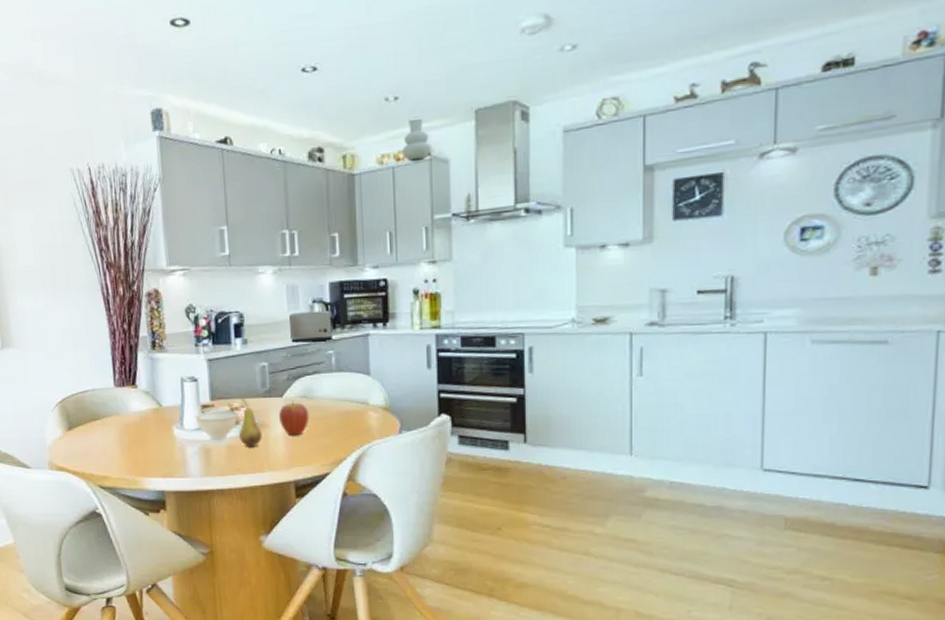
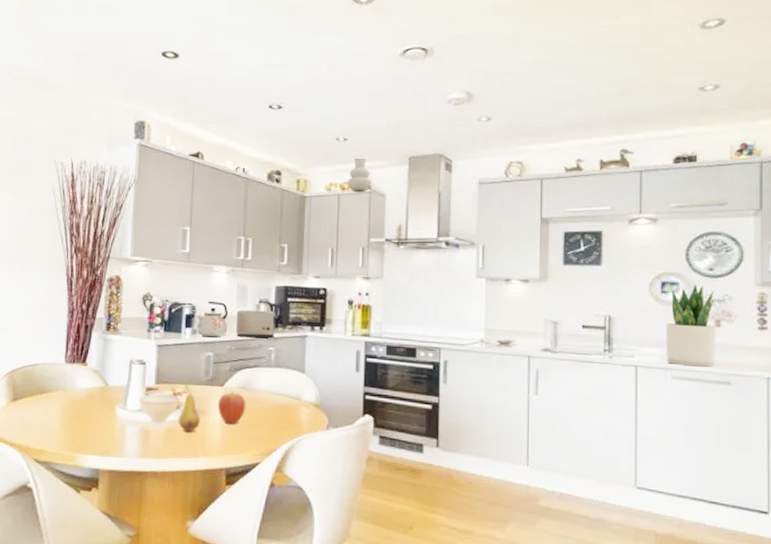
kettle: none [246,306,281,346] -> present [196,300,229,338]
planter: none [804,226,872,327] -> present [665,284,716,368]

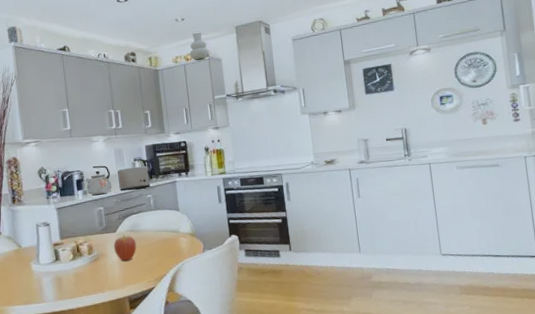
bowl: present [139,393,180,423] -> none [48,245,83,271]
fruit: present [179,385,201,431] -> none [84,236,103,273]
planter: present [665,284,716,368] -> none [447,94,486,158]

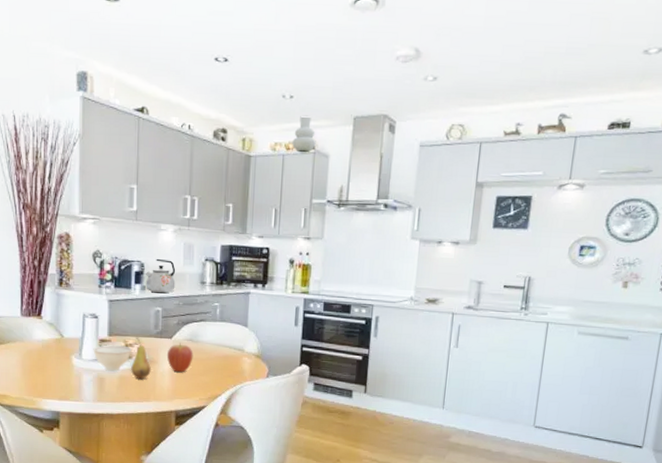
bowl: none [48,245,83,271] -> present [93,344,131,372]
fruit: none [84,236,103,273] -> present [131,337,152,379]
toaster: present [117,165,151,191] -> none [183,267,223,295]

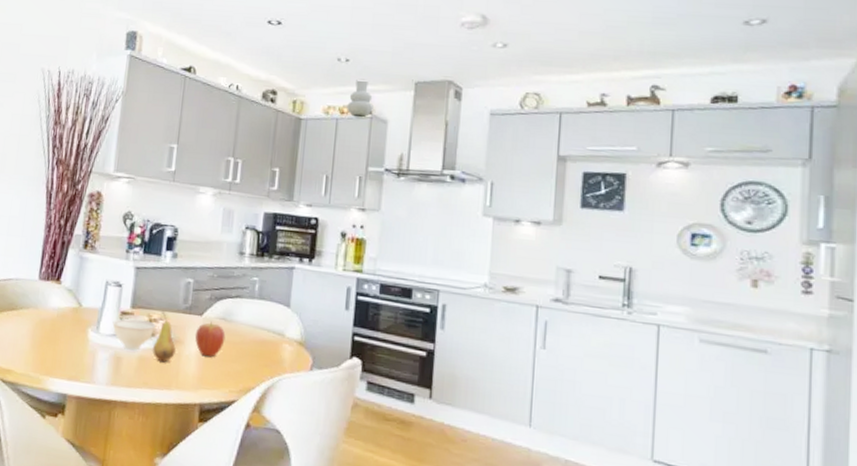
kettle: present [146,258,176,294] -> none [177,223,213,263]

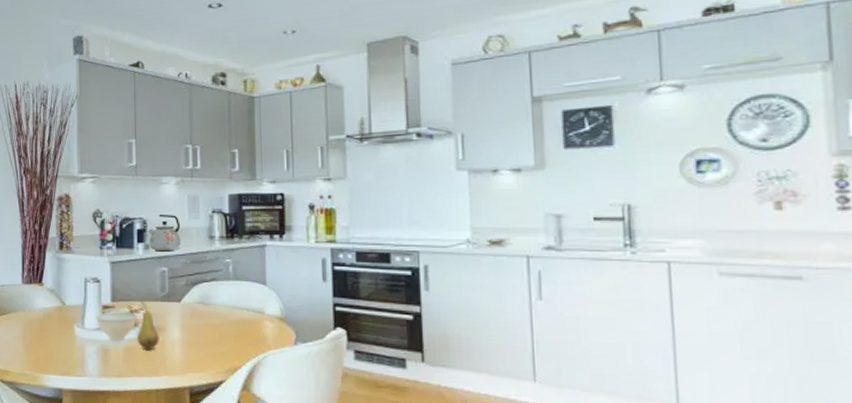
kettle: none [177,223,213,263] -> present [149,214,181,252]
fruit: present [194,321,226,357] -> none [176,306,206,340]
vase: present [347,79,373,118] -> none [299,48,327,88]

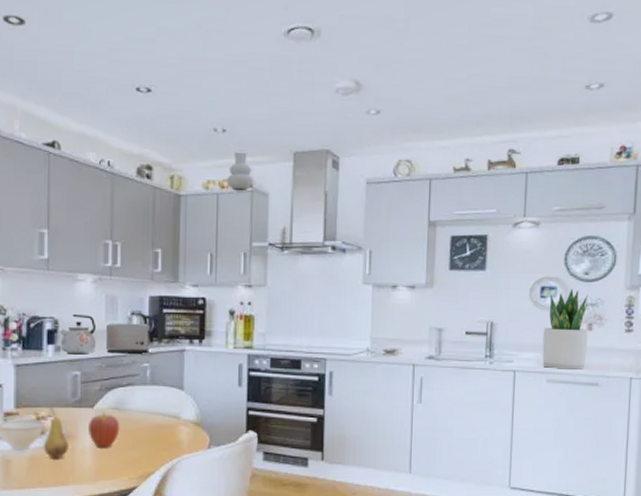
fruit: none [176,306,206,340] -> present [87,412,120,447]
toaster: none [189,220,233,250] -> present [105,323,152,354]
vase: none [299,48,327,88] -> present [227,150,254,192]
planter: none [705,160,779,261] -> present [542,289,589,371]

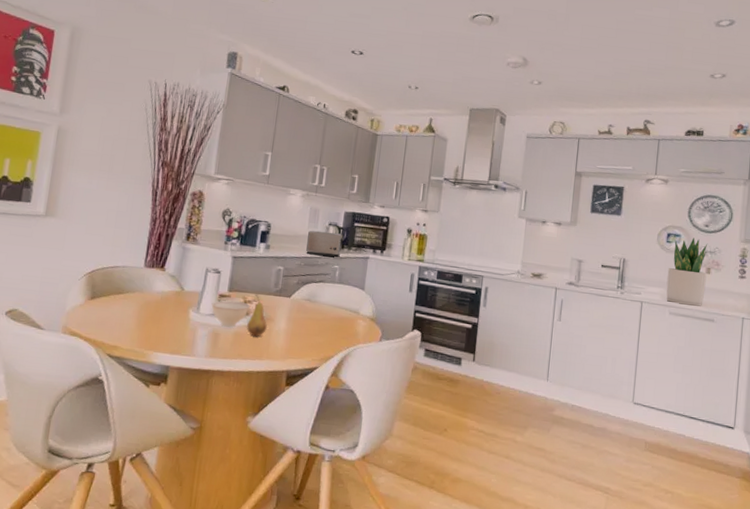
kettle: present [60,313,97,355] -> none [270,220,301,254]
fruit: present [87,412,120,447] -> none [283,302,310,331]
vase: present [227,150,254,192] -> none [415,103,436,136]

